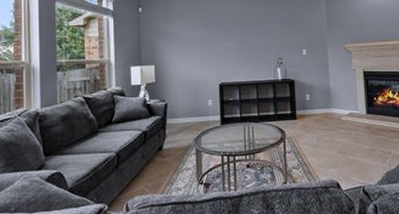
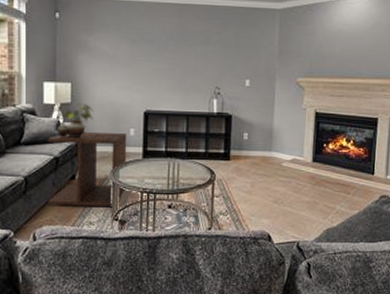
side table: none [136,105,208,176] -> present [48,132,127,206]
potted plant: none [144,81,175,113] -> present [57,102,93,138]

